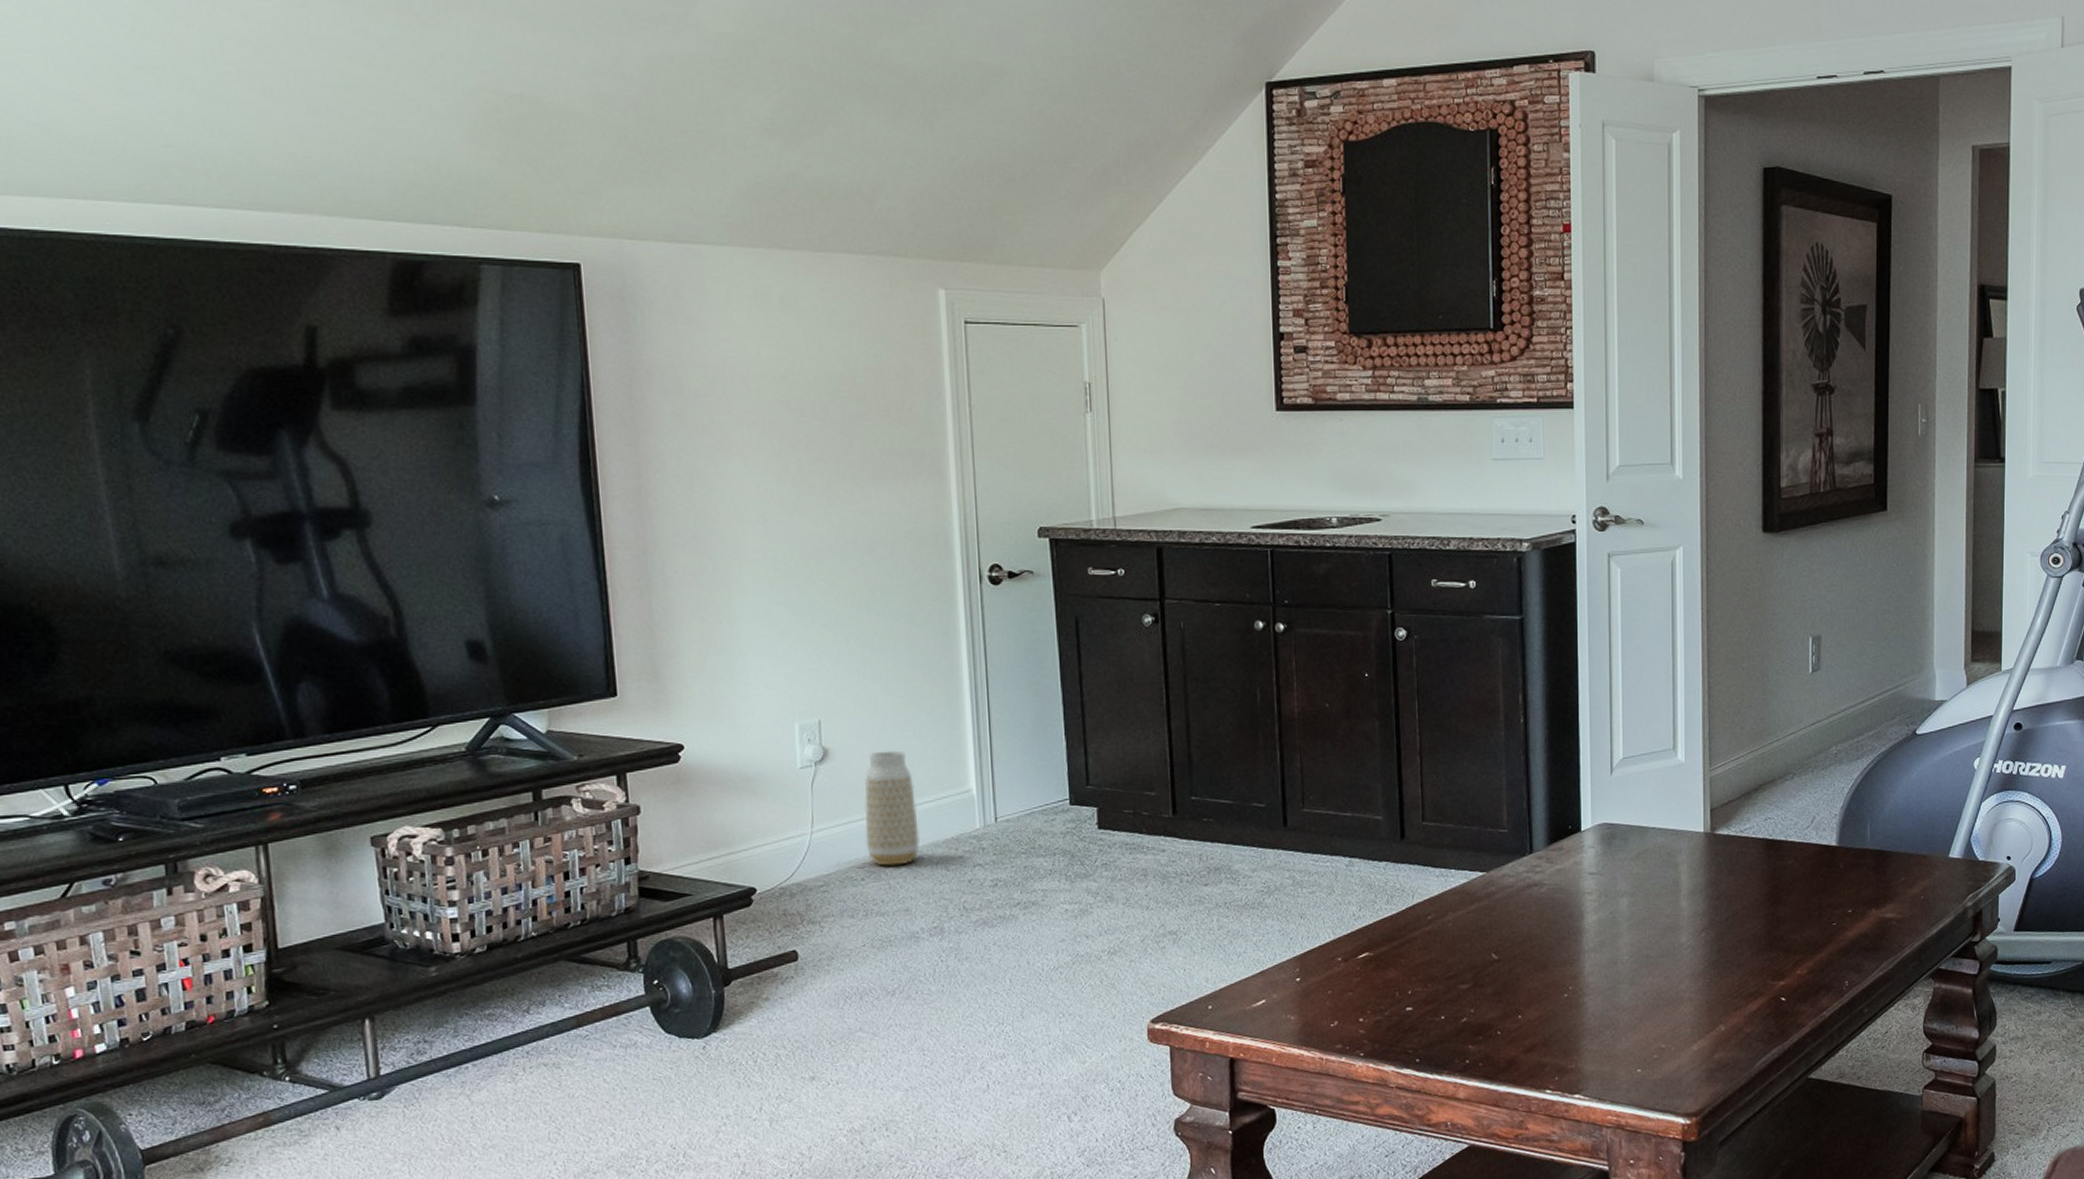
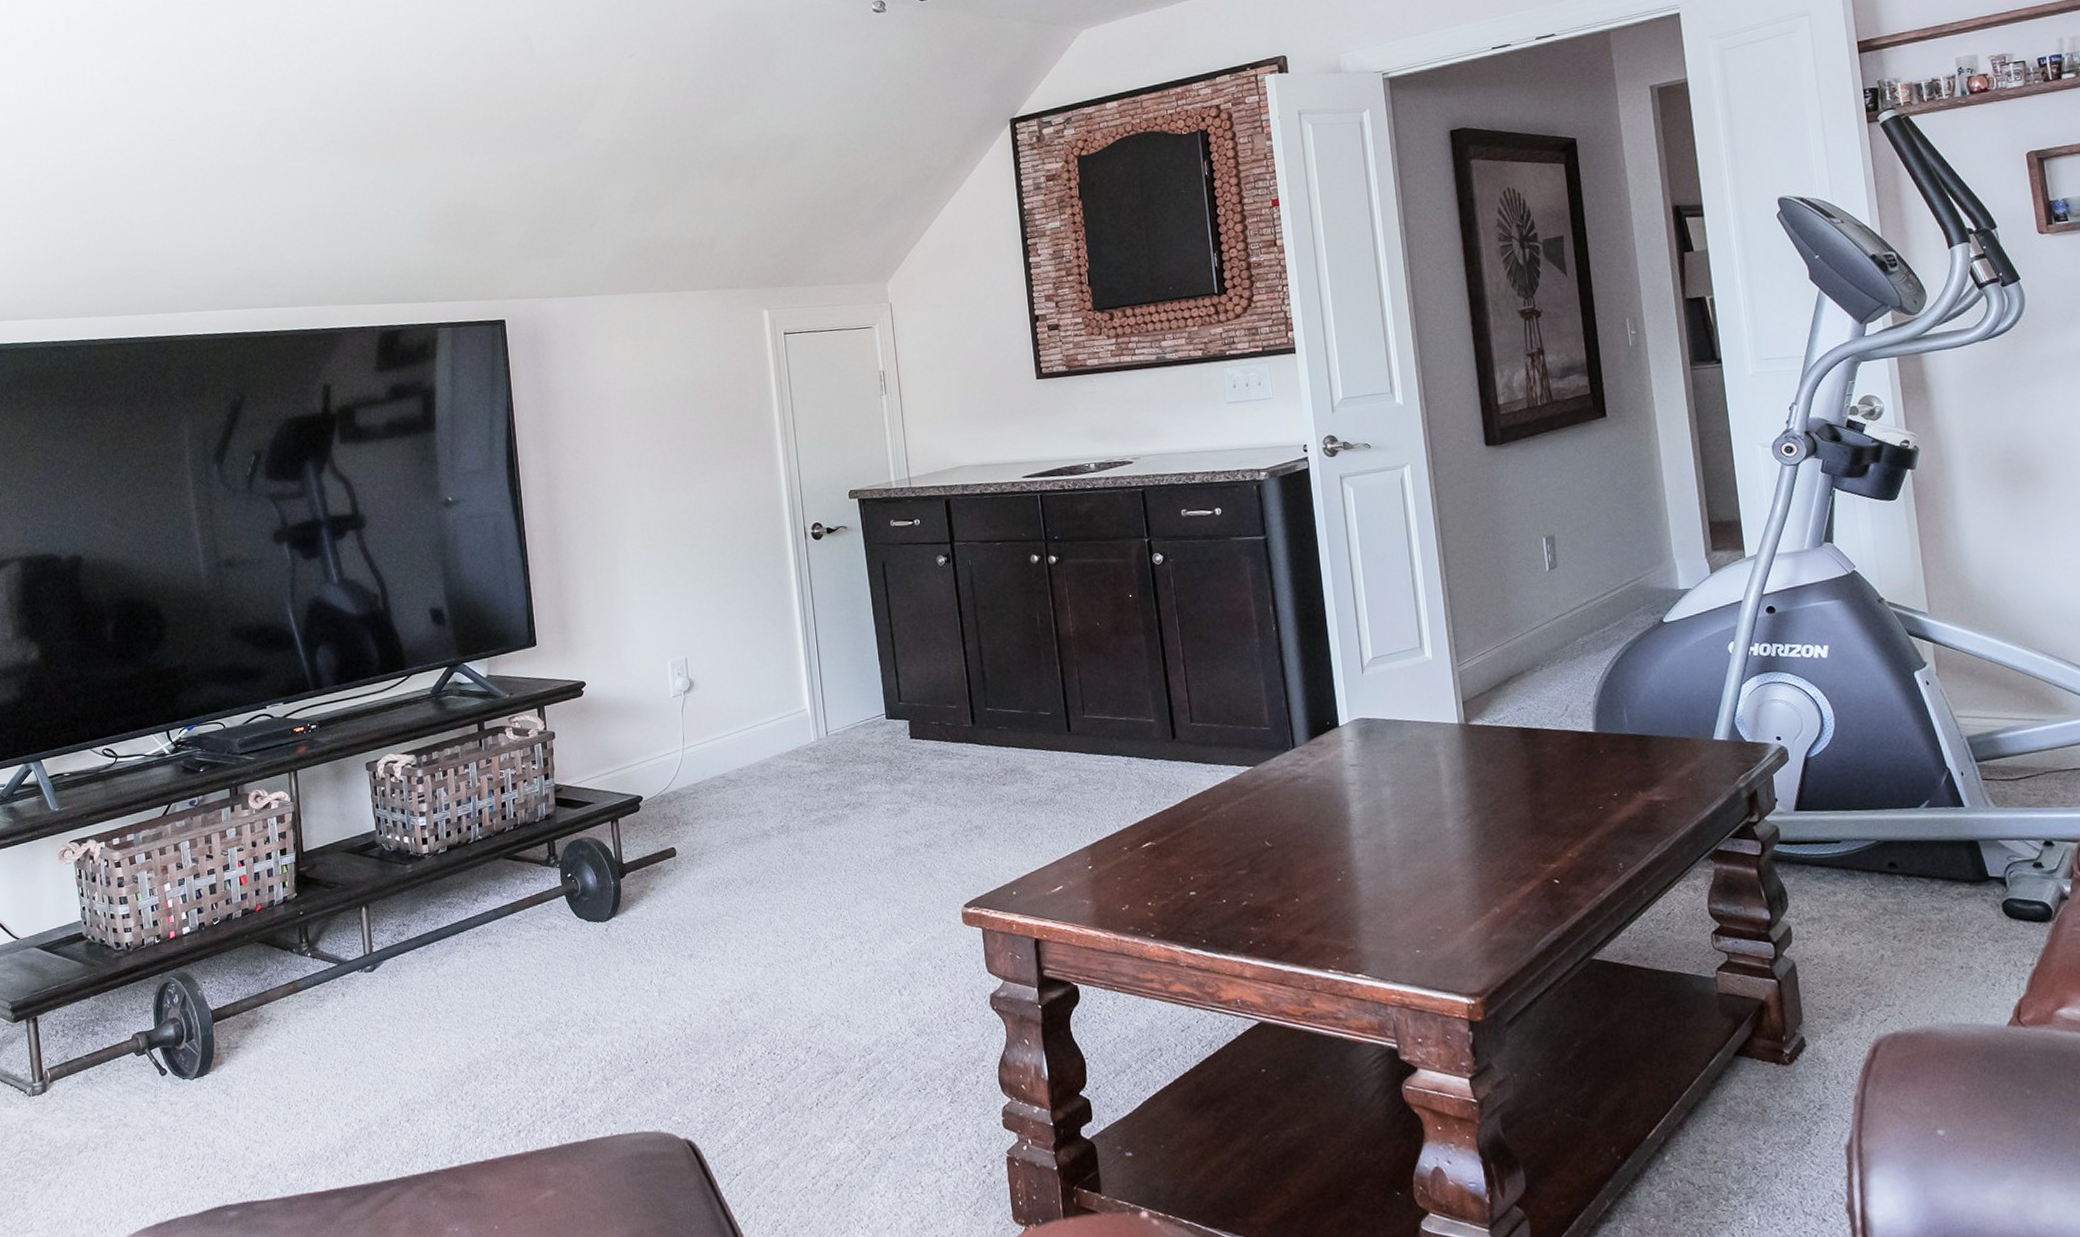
vase: present [865,750,920,866] -> none [722,679,767,776]

